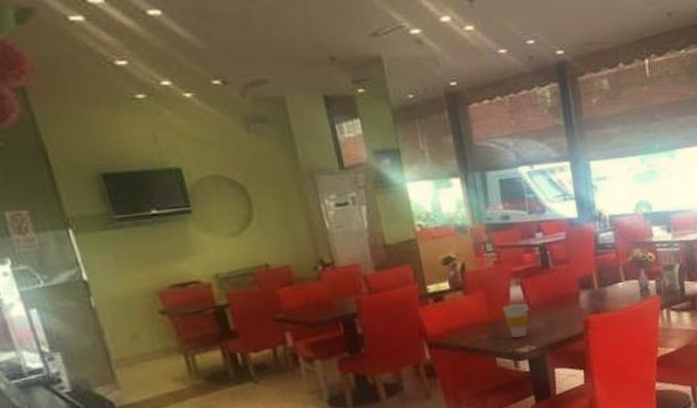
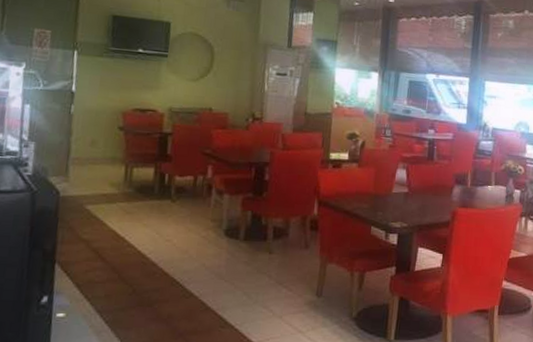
cup: present [502,303,529,339] -> none [386,184,409,214]

